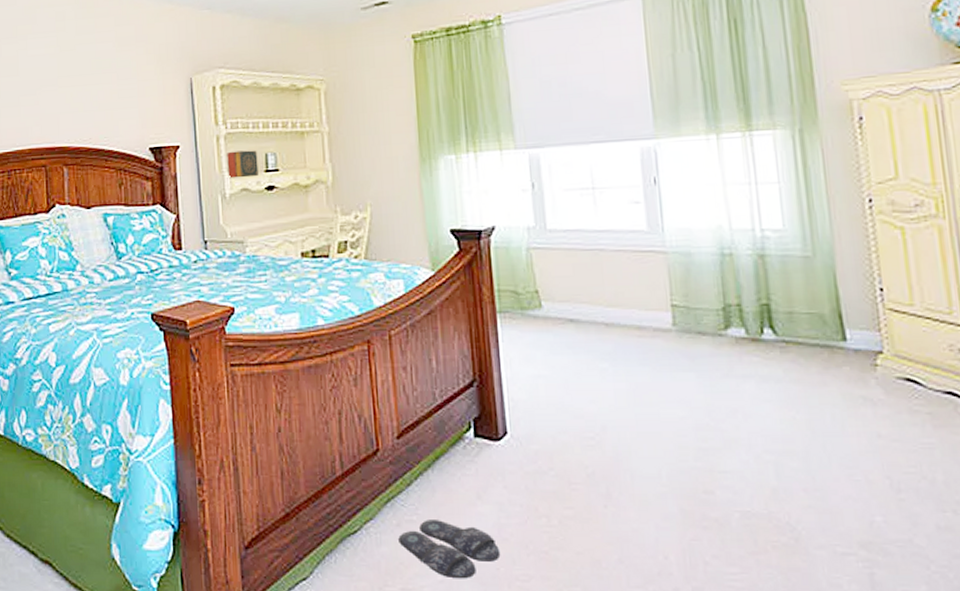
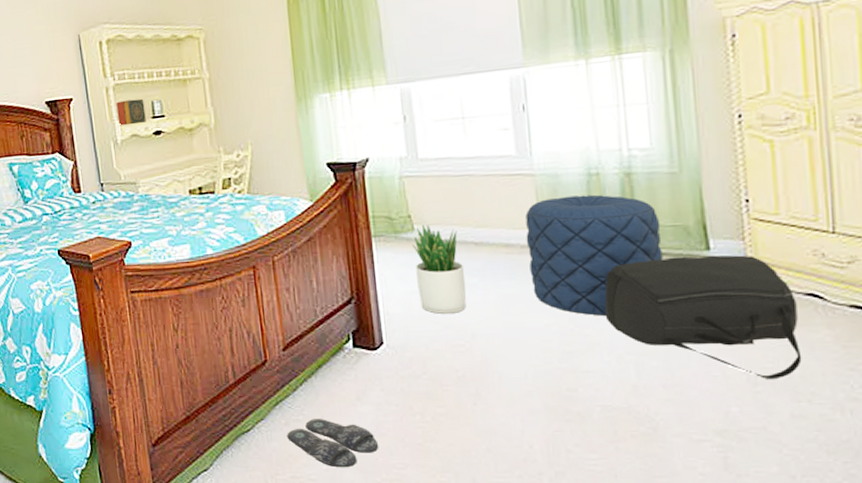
planter: none [540,301,597,401] -> present [412,224,467,314]
pouf: none [658,276,800,409] -> present [525,194,663,316]
duffel bag: none [740,346,945,486] -> present [604,255,802,380]

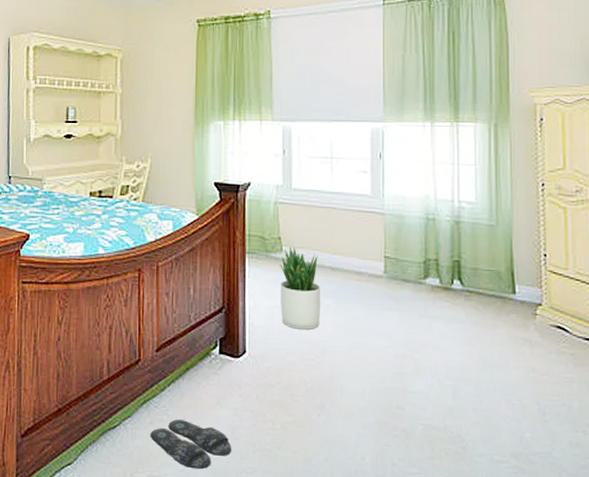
decorative box: present [116,98,146,126] -> none [34,103,60,126]
pouf: present [525,194,663,316] -> none [373,235,480,343]
duffel bag: present [604,255,802,380] -> none [431,297,580,411]

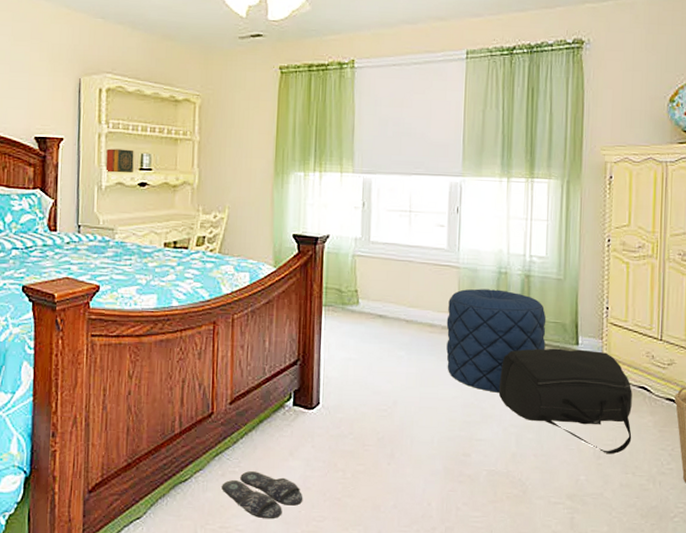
decorative box: none [34,103,60,126] -> present [105,148,134,174]
planter: present [280,247,321,330] -> none [355,299,395,381]
pouf: none [373,235,480,343] -> present [446,288,547,393]
duffel bag: none [431,297,580,411] -> present [498,348,632,455]

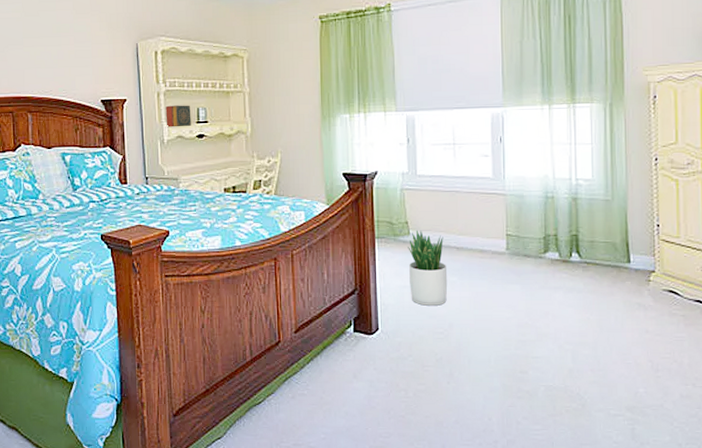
slippers: present [222,471,303,518] -> none [293,393,369,436]
planter: none [355,299,395,381] -> present [408,230,448,306]
pouf: present [446,288,547,393] -> none [496,213,597,312]
duffel bag: present [498,348,632,455] -> none [552,267,690,367]

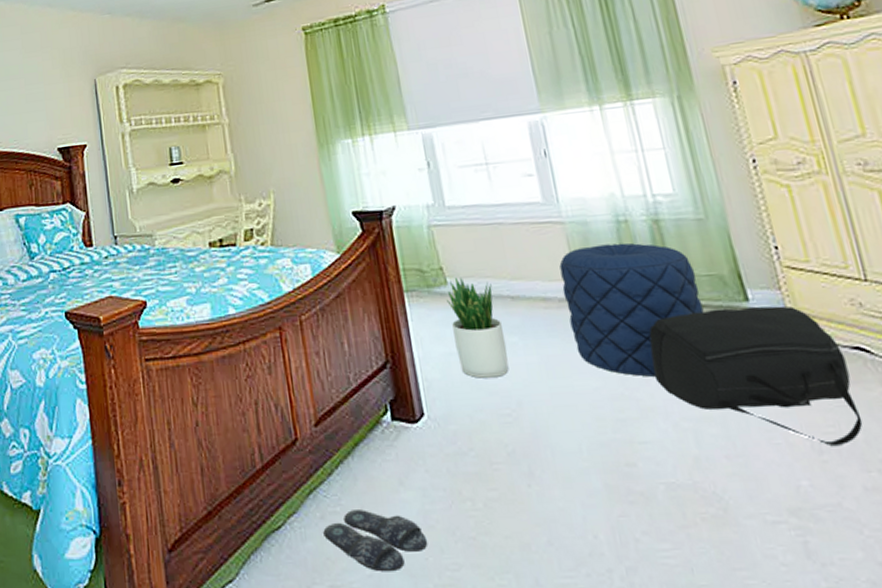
decorative box: present [166,105,191,127] -> none [132,144,164,174]
slippers: none [293,393,369,436] -> present [323,510,428,571]
pouf: none [496,213,597,312] -> present [559,243,704,377]
duffel bag: none [552,267,690,367] -> present [649,305,863,447]

